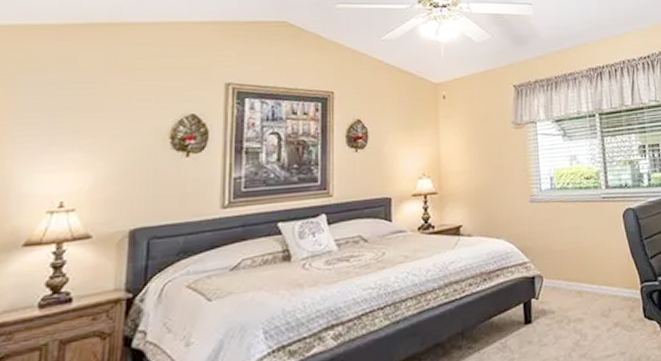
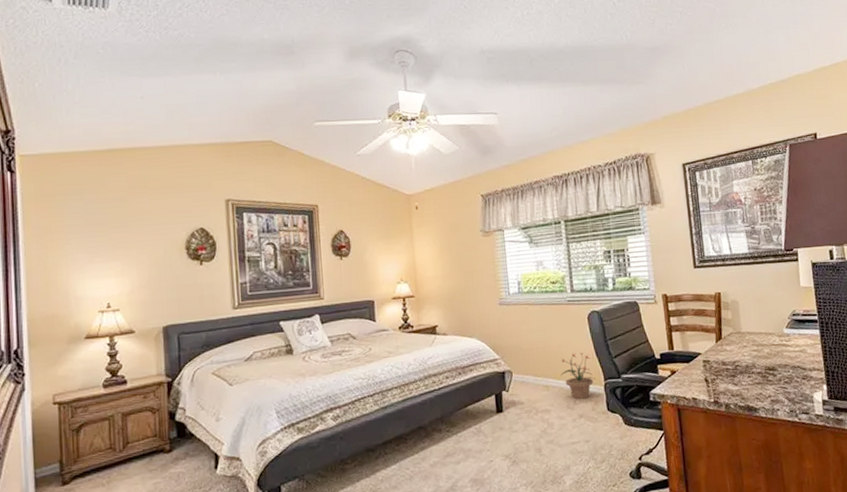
potted plant: none [594,253,631,306] -> present [560,352,595,399]

